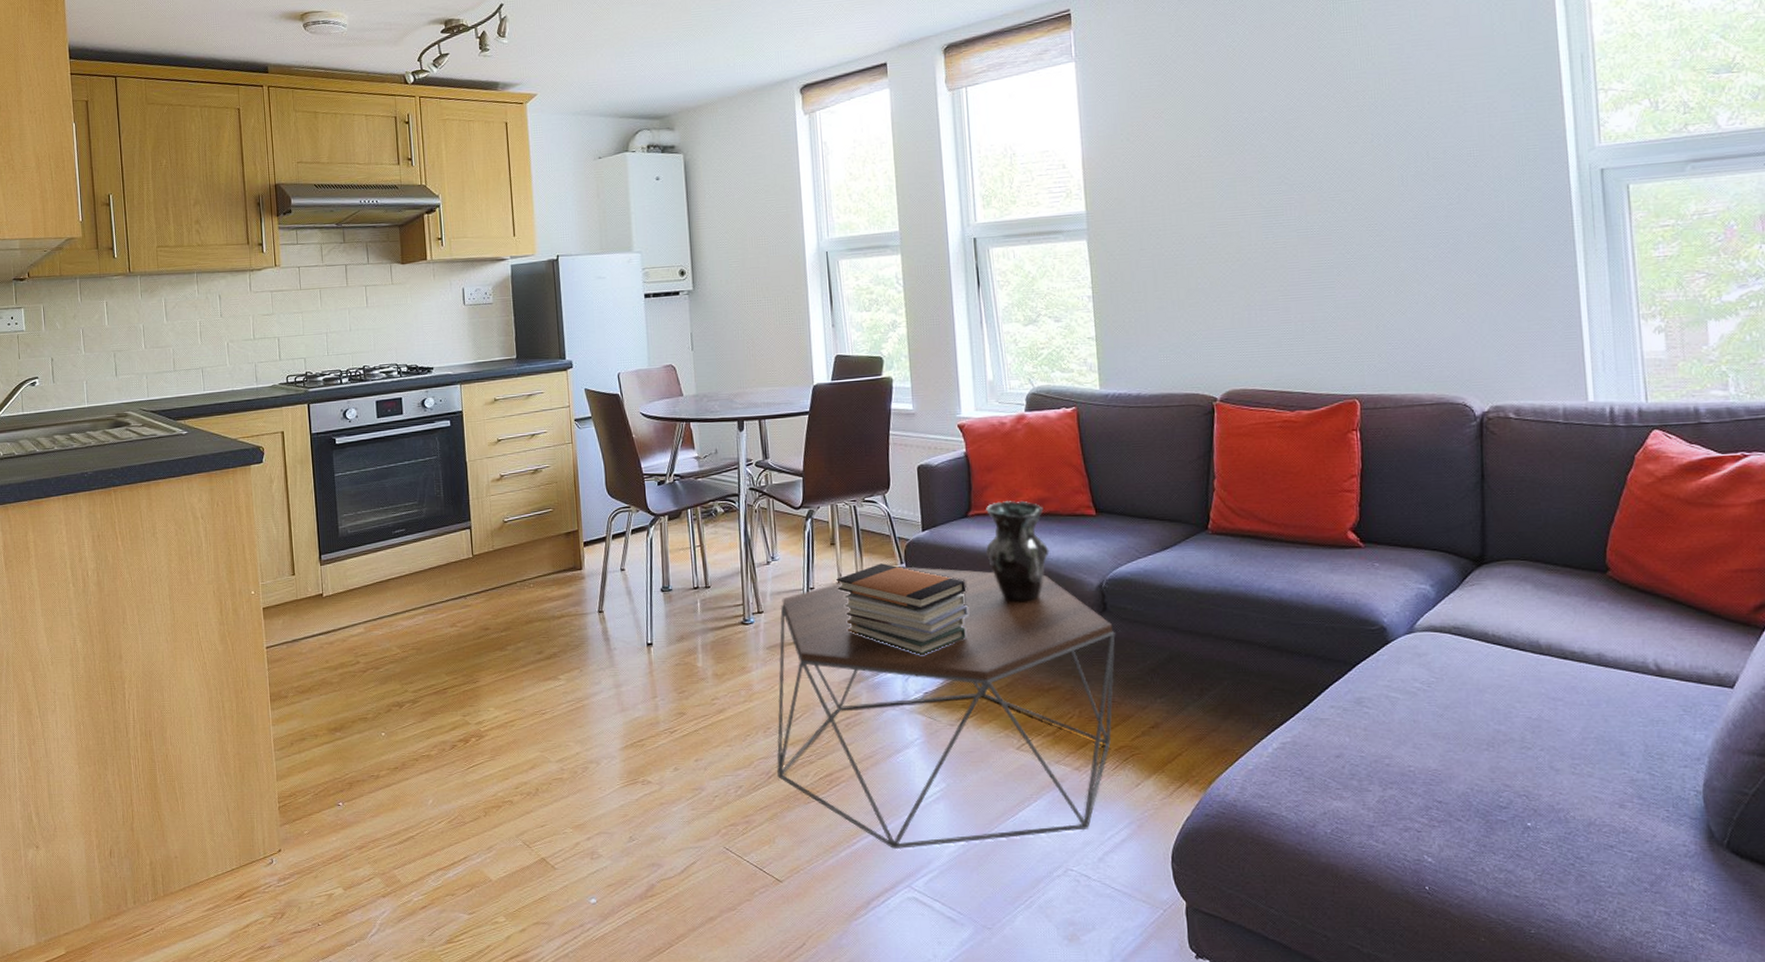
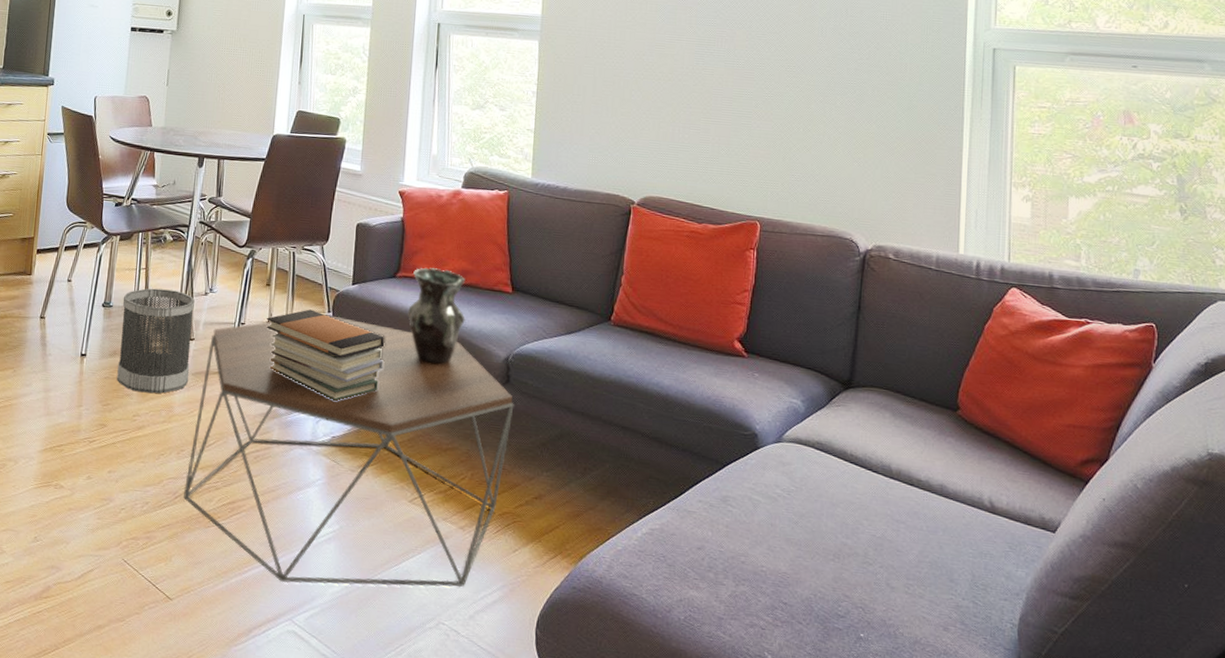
wastebasket: none [681,564,764,675] -> present [117,288,195,394]

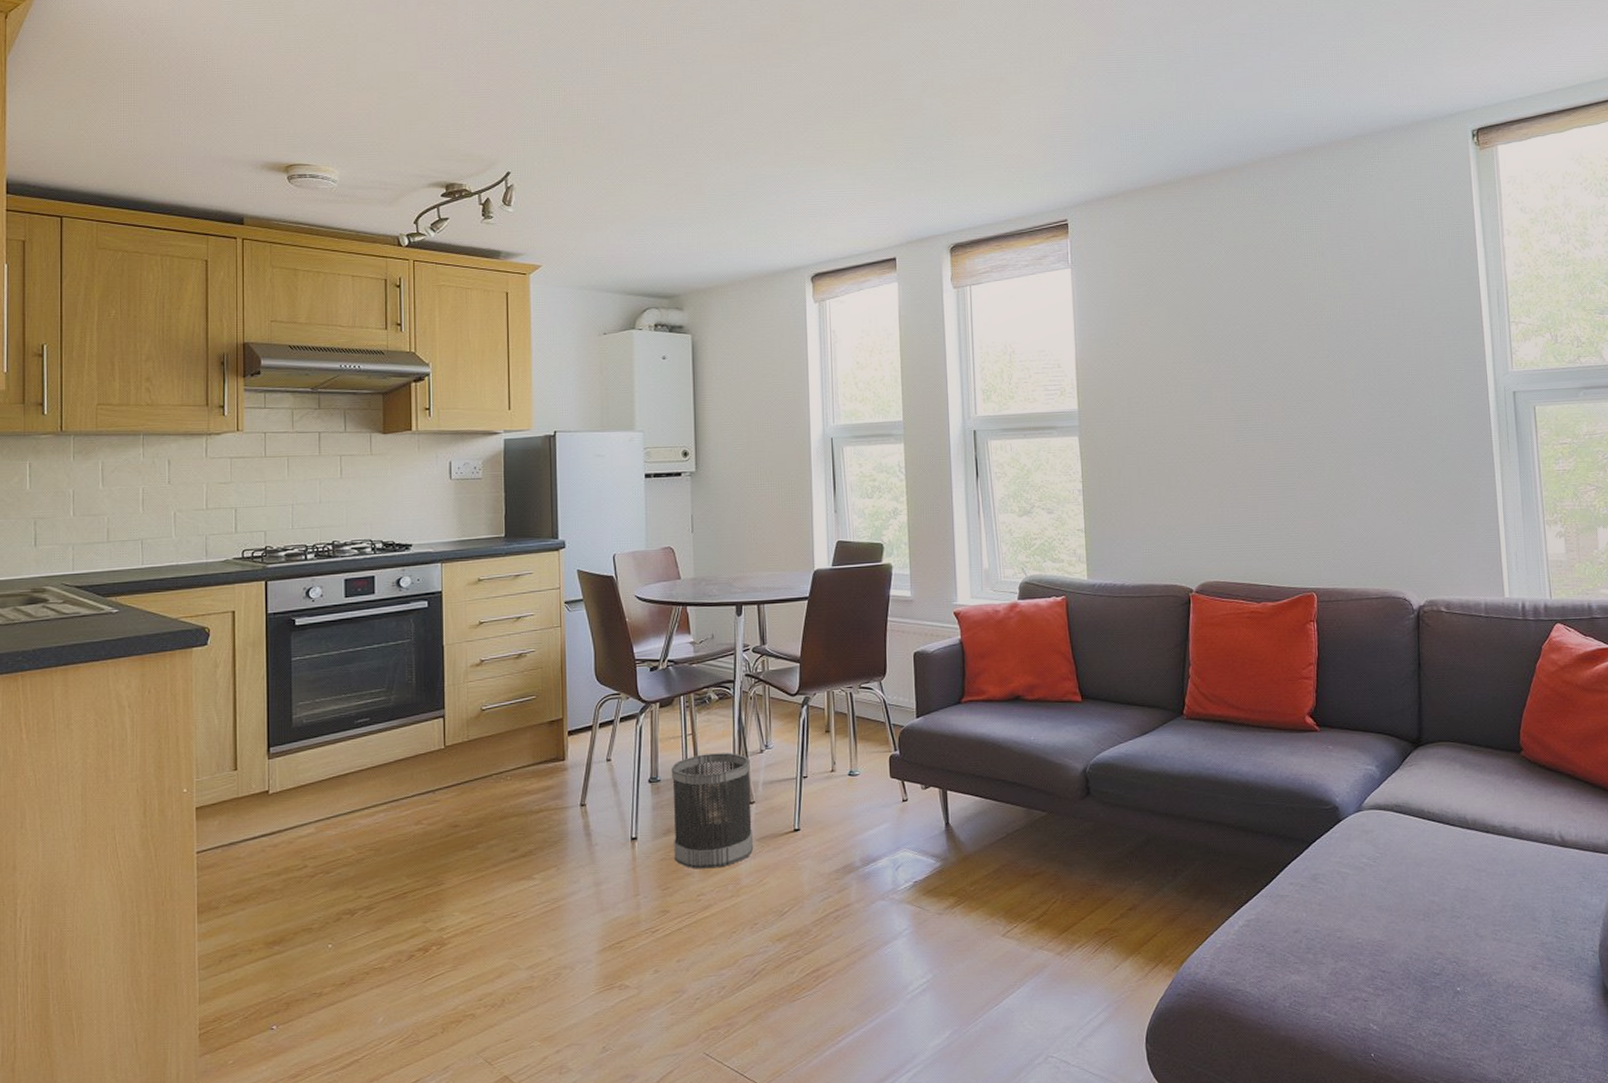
coffee table: present [184,315,514,588] -> none [763,753,1098,1045]
book stack: present [266,309,385,401] -> none [830,750,959,843]
vase: present [408,267,466,364] -> none [978,687,1038,787]

